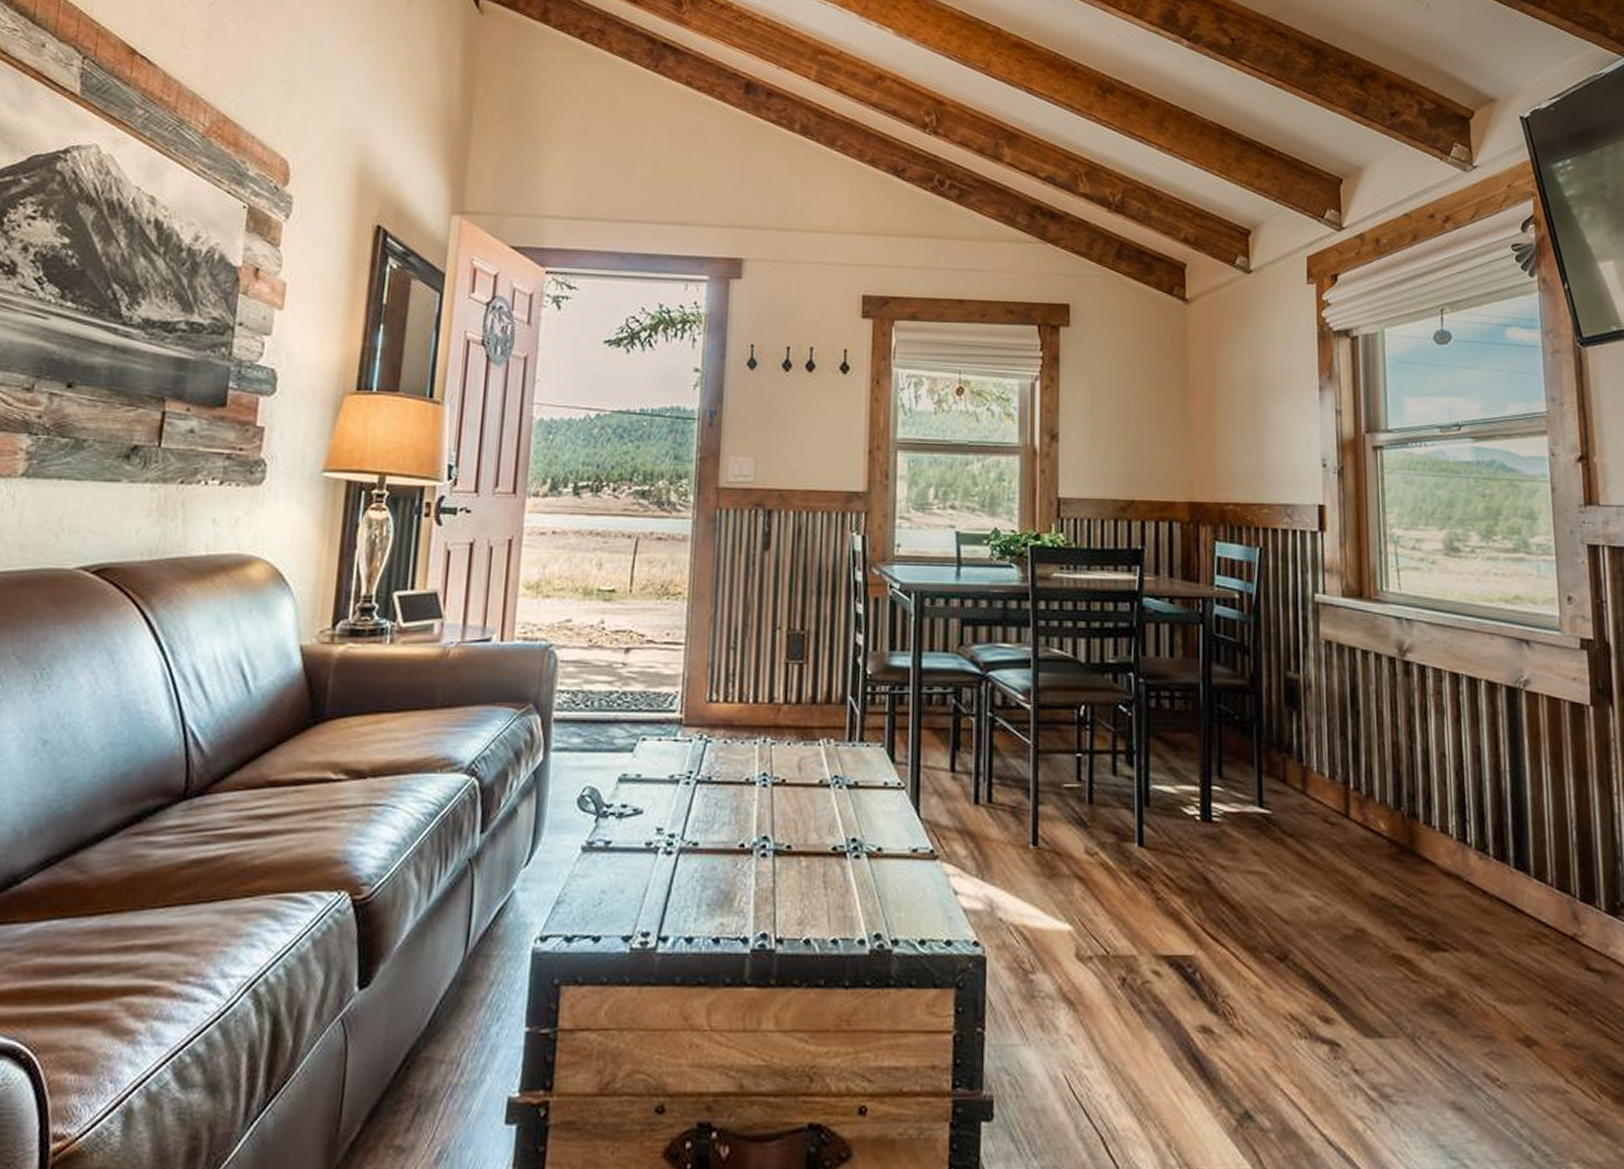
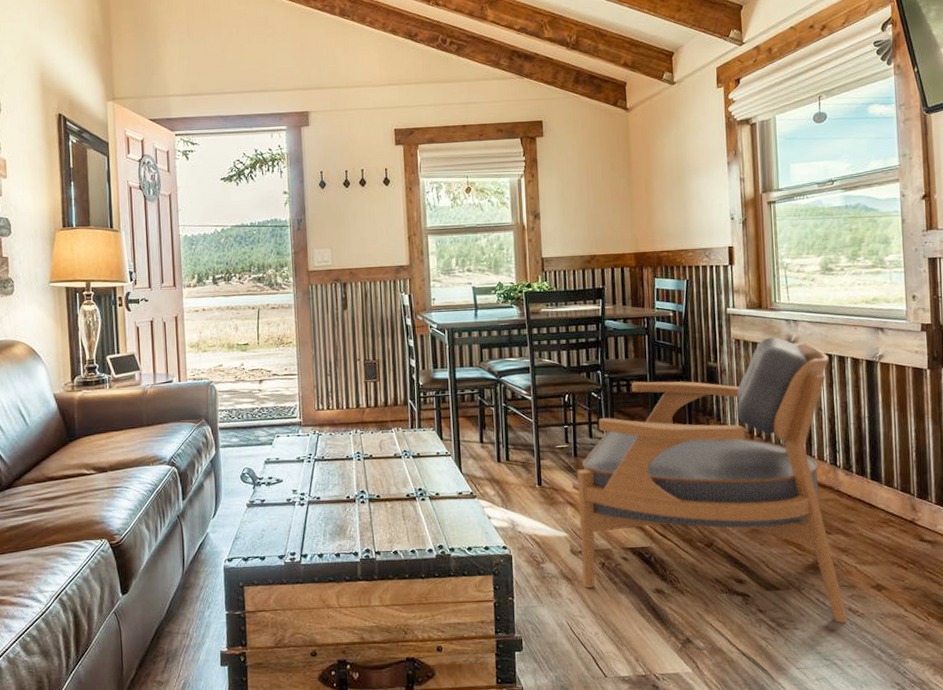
armchair: none [1091,642,1484,1099] -> present [576,337,848,624]

